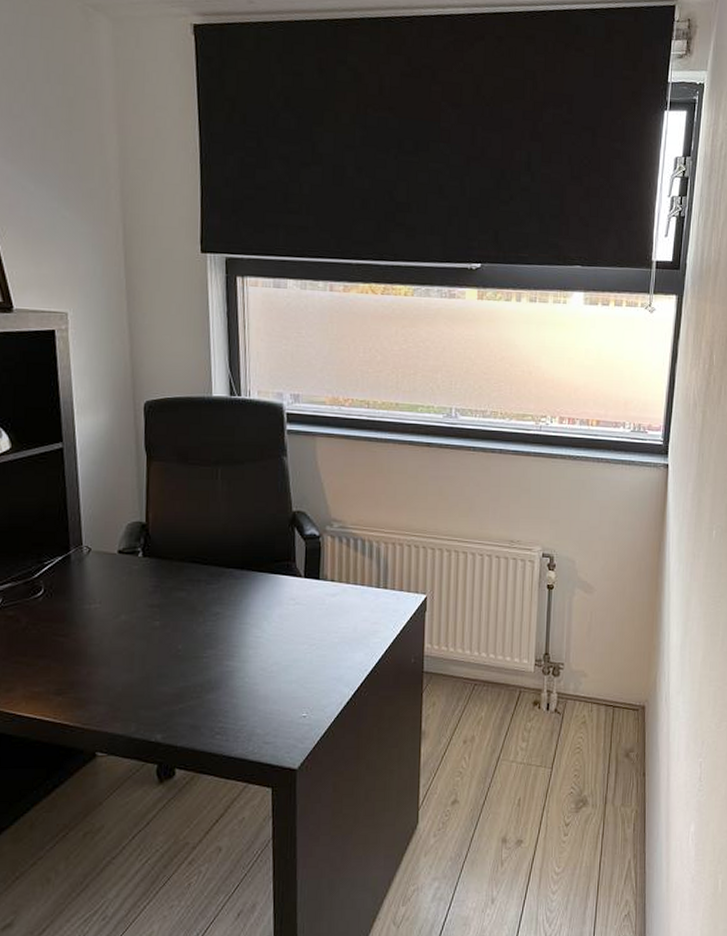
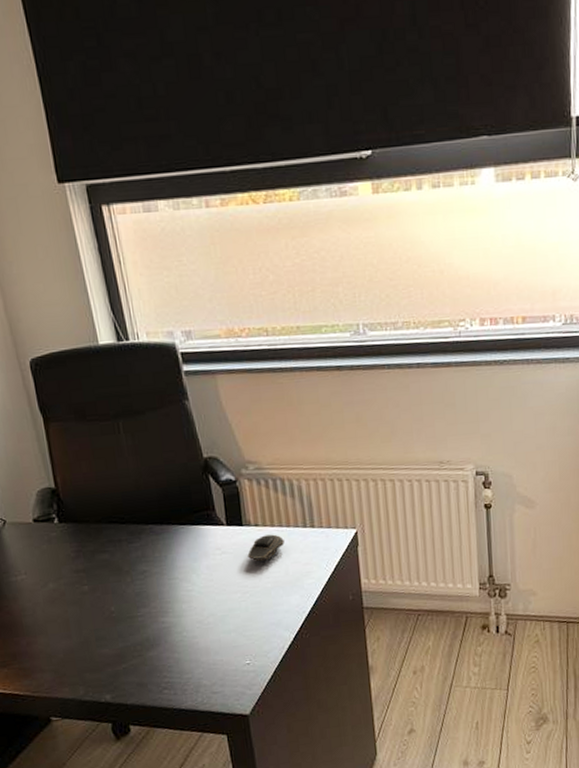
computer mouse: none [320,591,357,615] -> present [247,534,284,561]

